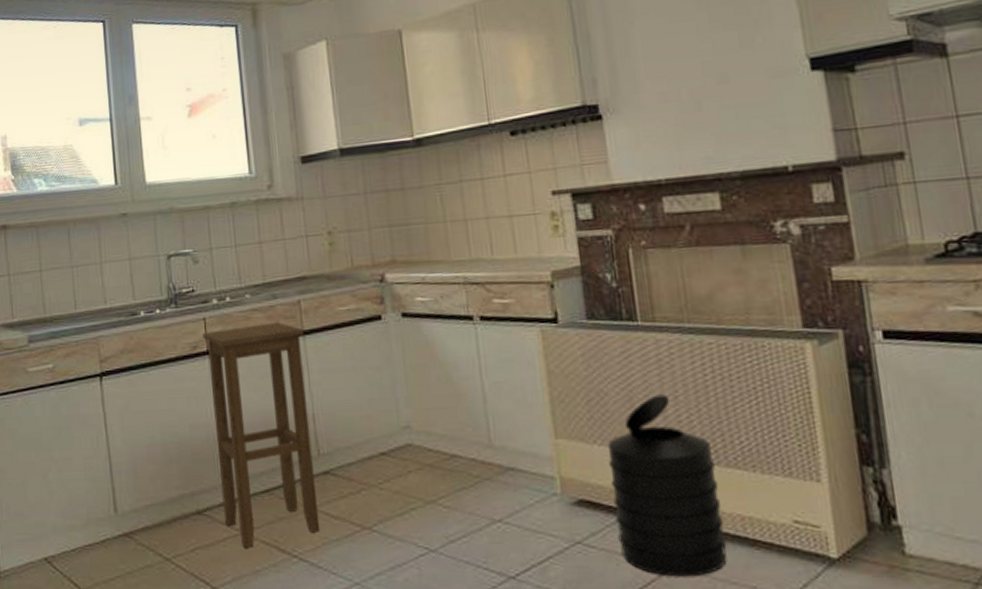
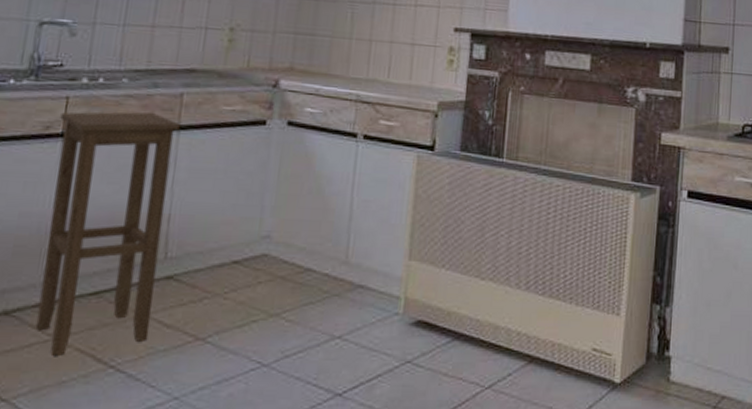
trash can: present [607,394,727,577] -> none [445,227,541,397]

